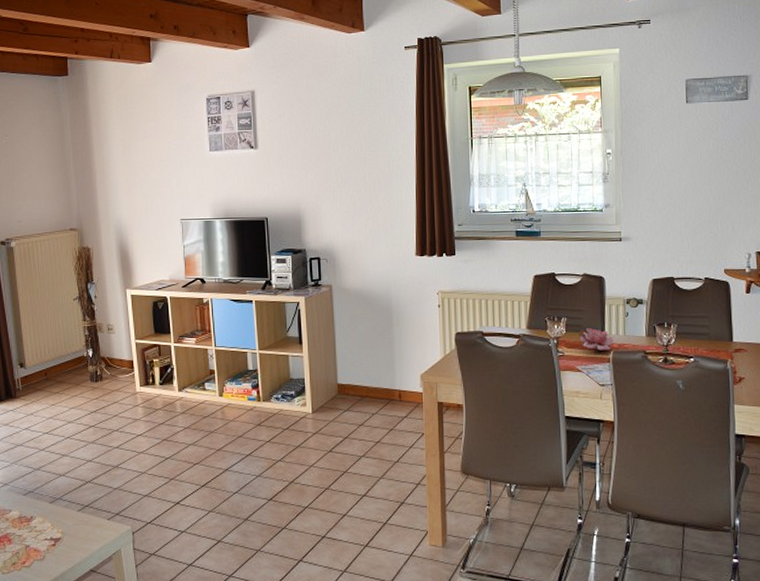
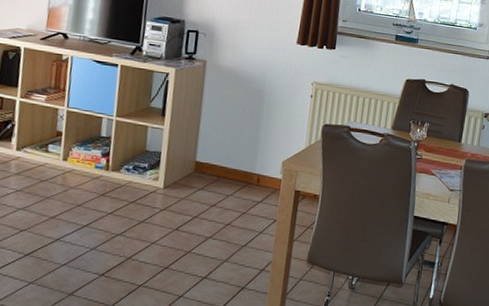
flower: present [579,328,613,351] -> none [438,136,468,158]

